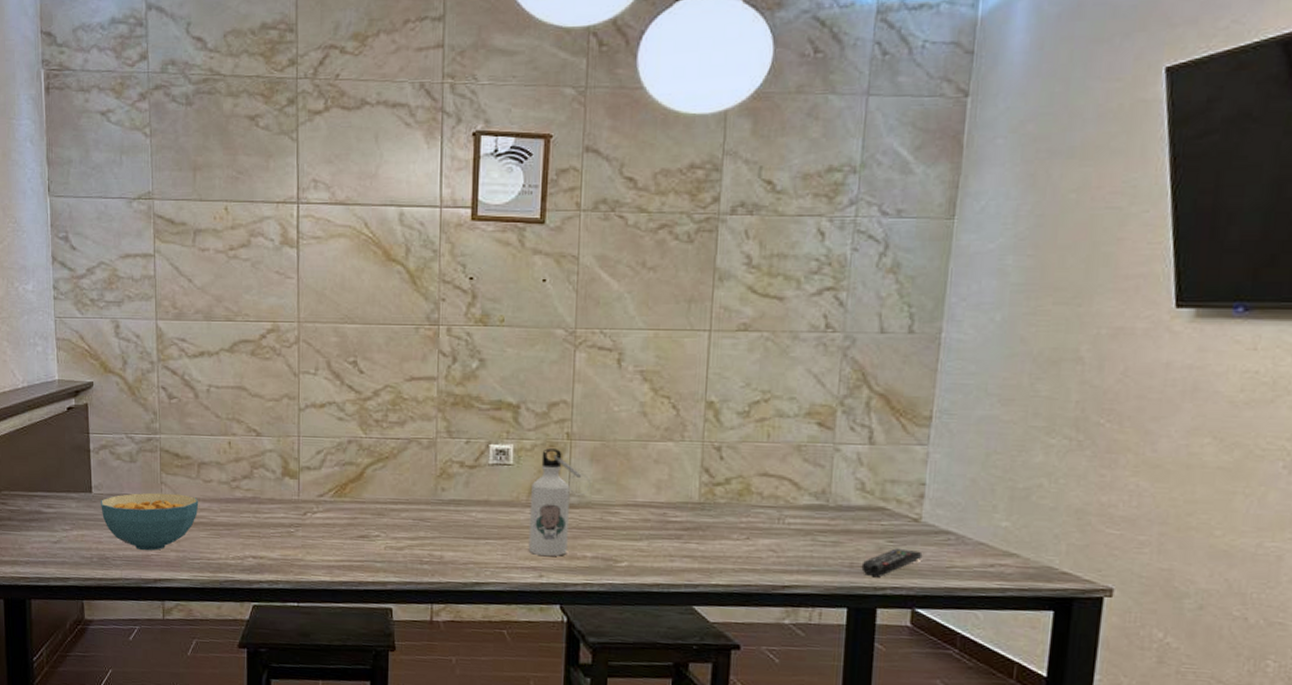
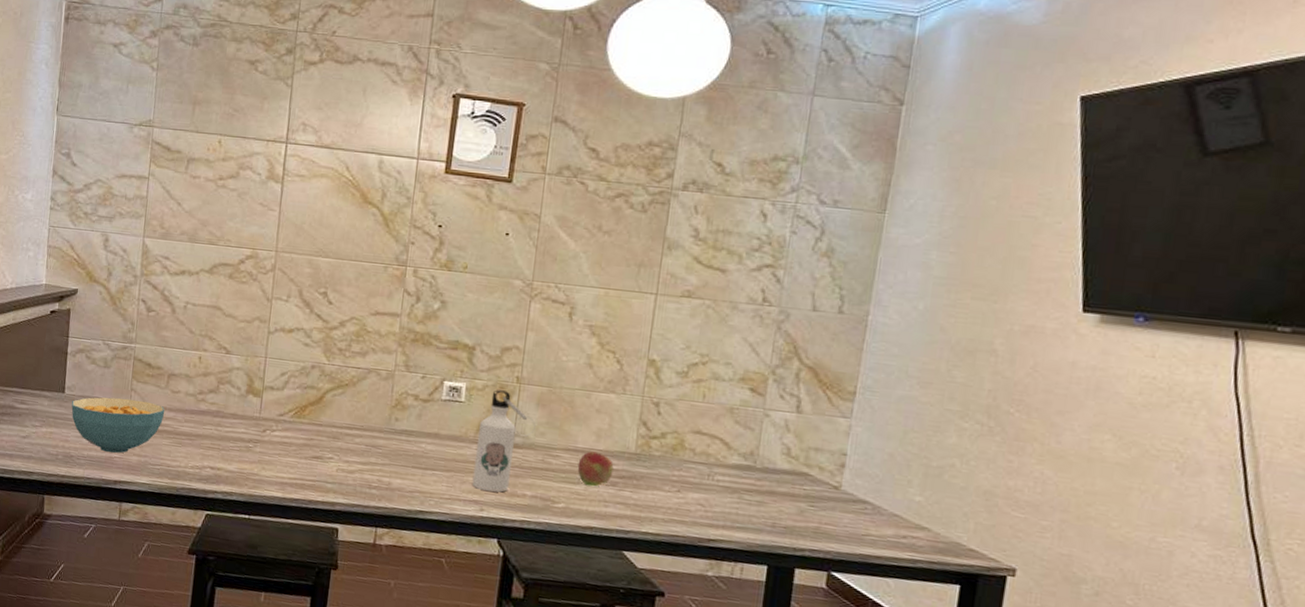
fruit: none [638,504,677,542] -> present [577,451,614,487]
remote control: present [861,548,923,577] -> none [783,512,841,538]

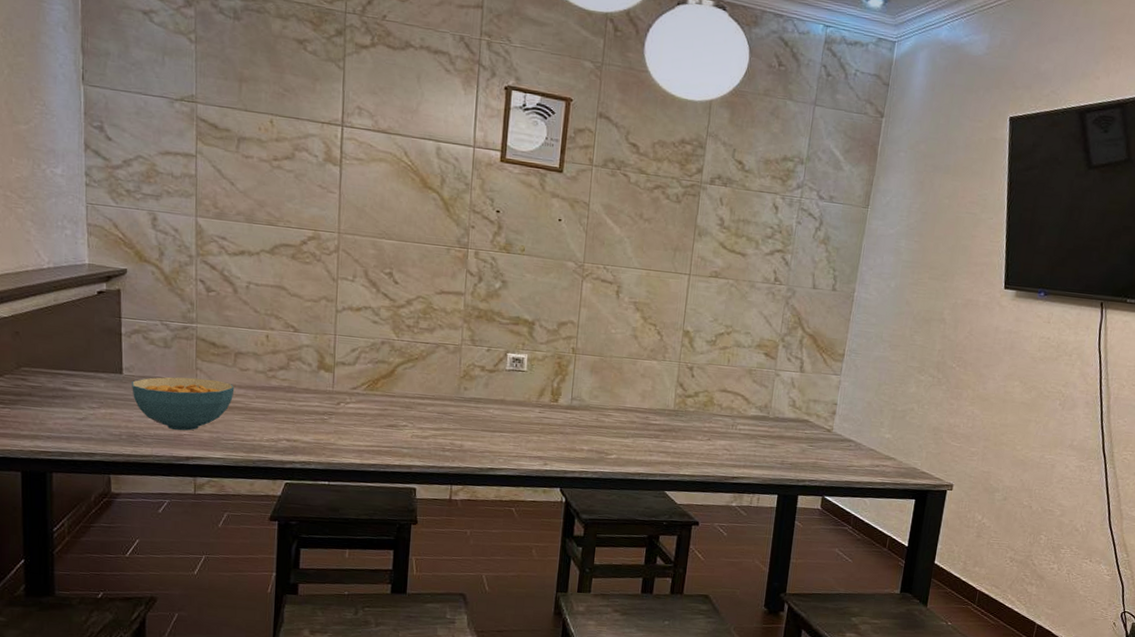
water bottle: present [472,389,536,492] -> none [536,359,590,448]
fruit: present [577,451,614,487] -> none [626,410,656,440]

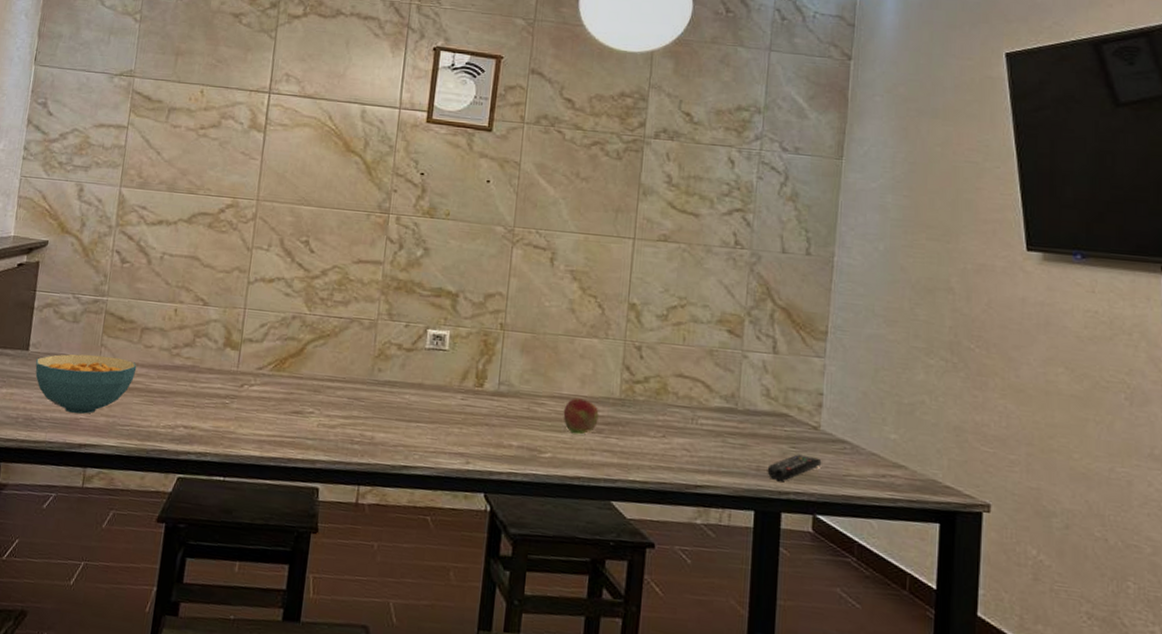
fruit: none [626,410,656,440] -> present [563,398,599,435]
remote control: none [789,451,832,472] -> present [767,454,822,481]

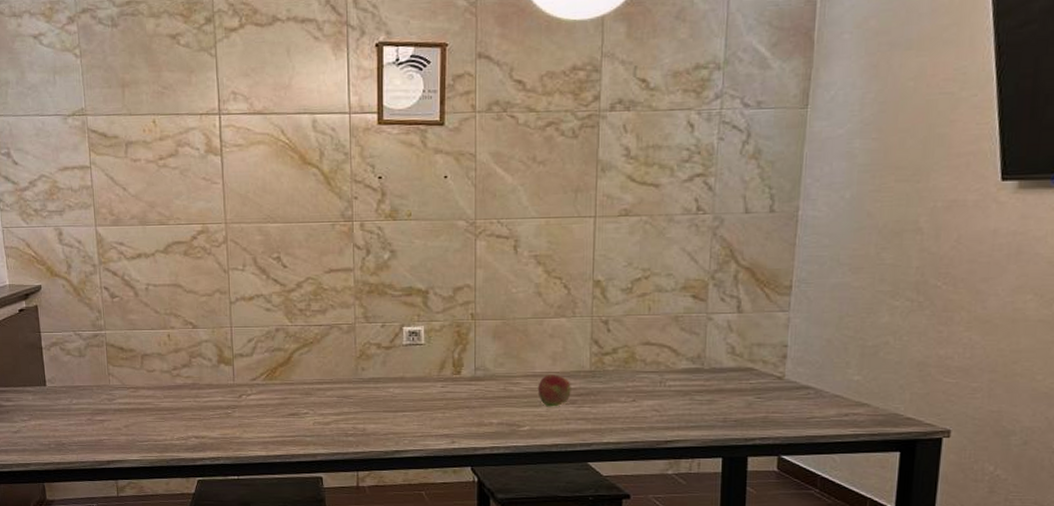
cereal bowl: present [35,354,137,414] -> none [55,383,144,436]
remote control: present [767,454,822,481] -> none [733,403,786,429]

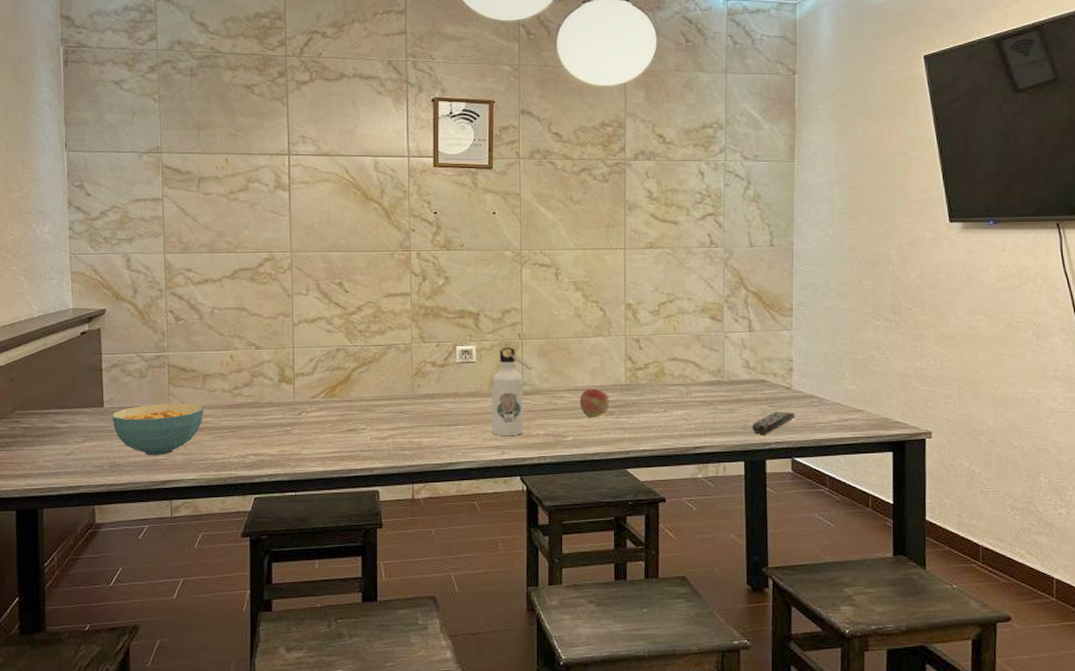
cereal bowl: none [55,383,144,436] -> present [112,403,204,456]
water bottle: none [441,328,494,424] -> present [491,347,540,436]
remote control: none [733,403,786,429] -> present [752,411,796,434]

